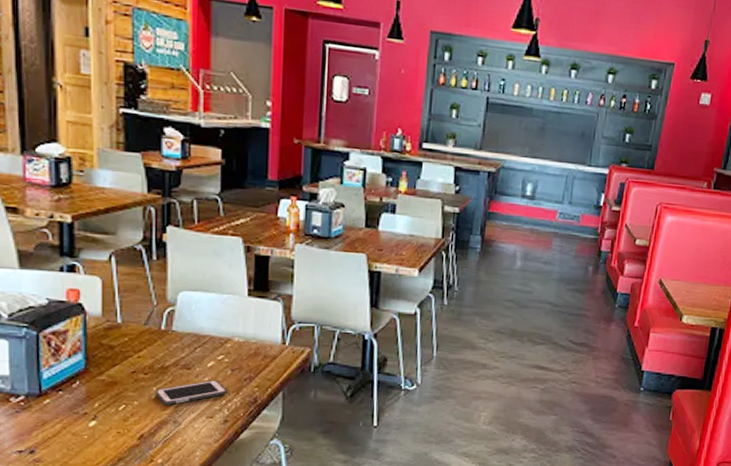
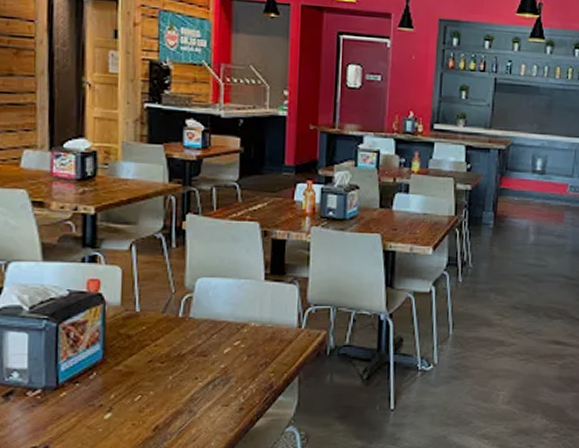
cell phone: present [155,380,228,405] -> none [171,367,243,394]

